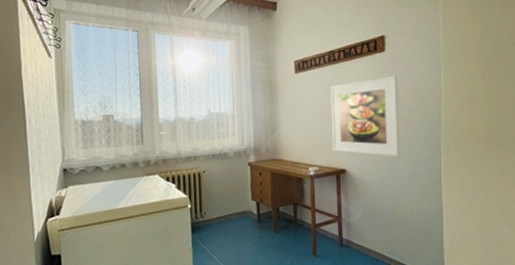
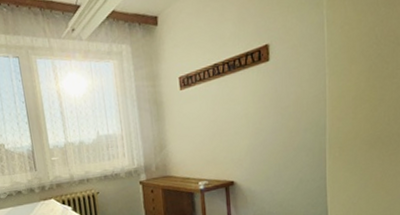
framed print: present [330,75,399,157] -> none [216,84,286,166]

